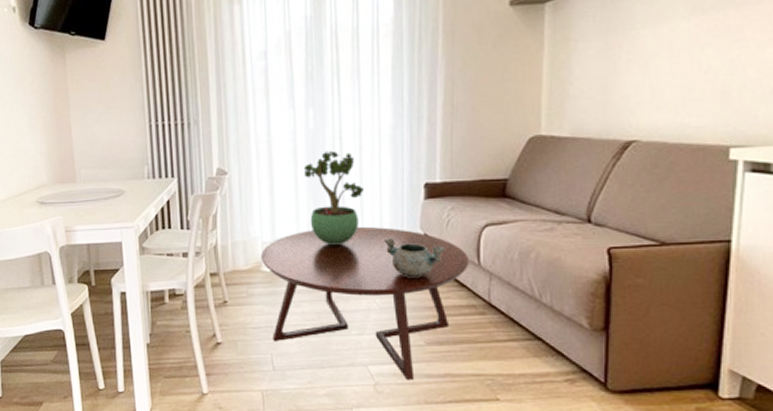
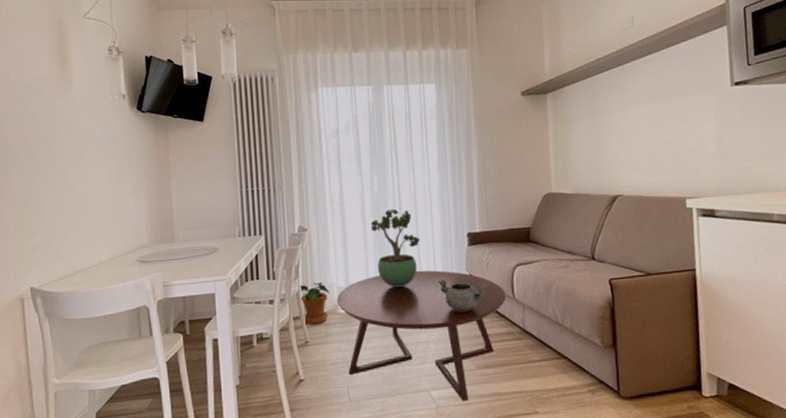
potted plant: none [218,234,252,283] -> present [300,281,329,325]

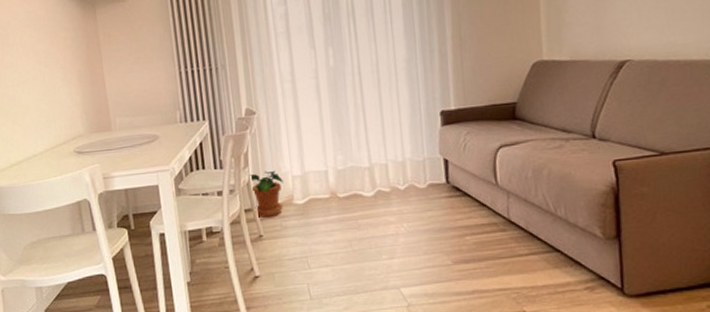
coffee table: present [337,270,507,401] -> none [292,154,488,299]
potted plant: present [370,208,421,288] -> none [327,85,386,176]
decorative bowl: present [438,279,487,311] -> none [407,164,464,200]

